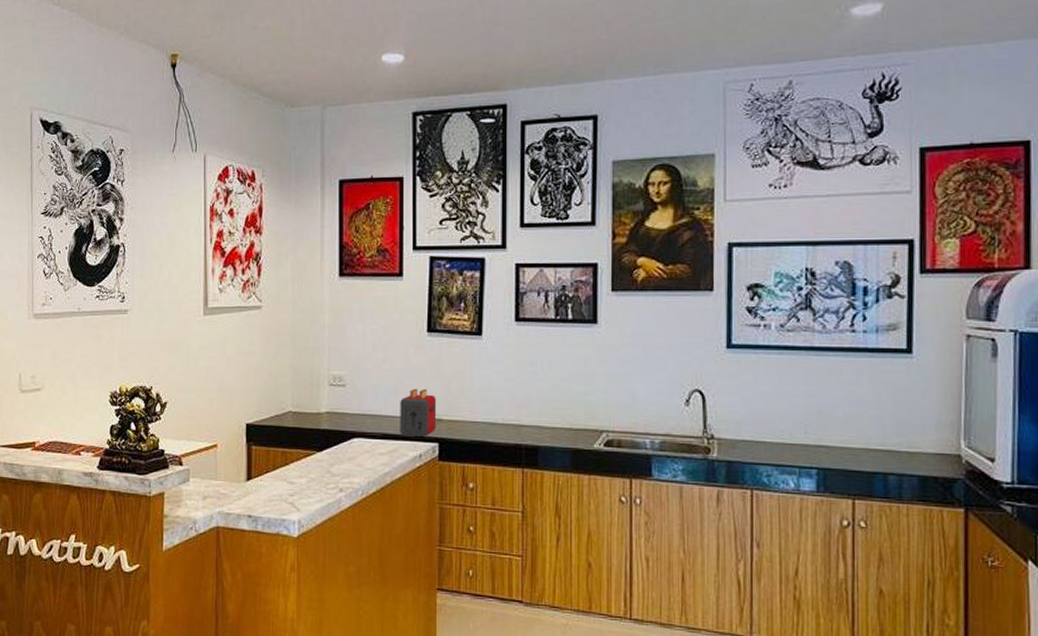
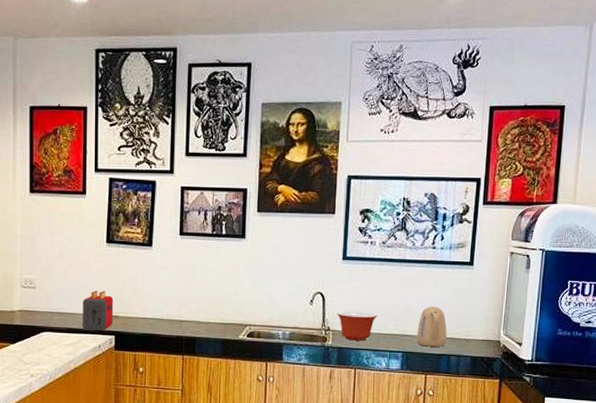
mixing bowl: none [723,414,779,453] -> present [337,311,377,341]
kettle: none [836,408,881,462] -> present [417,306,447,347]

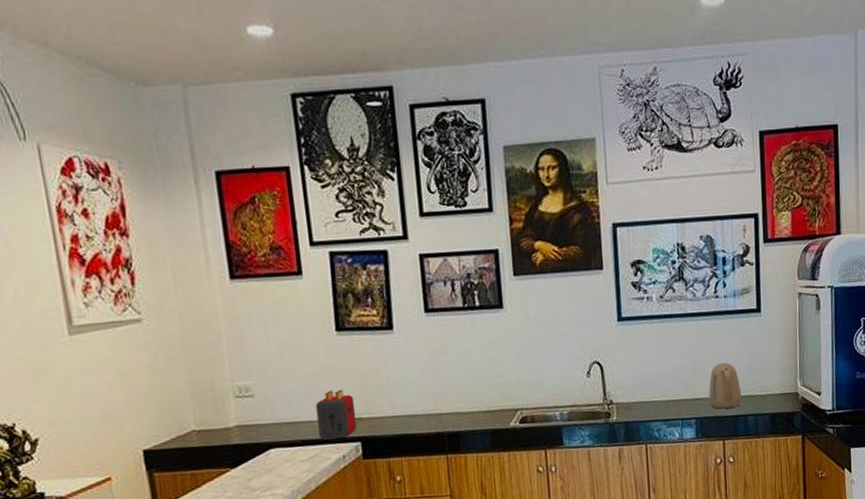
mixing bowl: present [337,311,377,341] -> none [618,378,664,413]

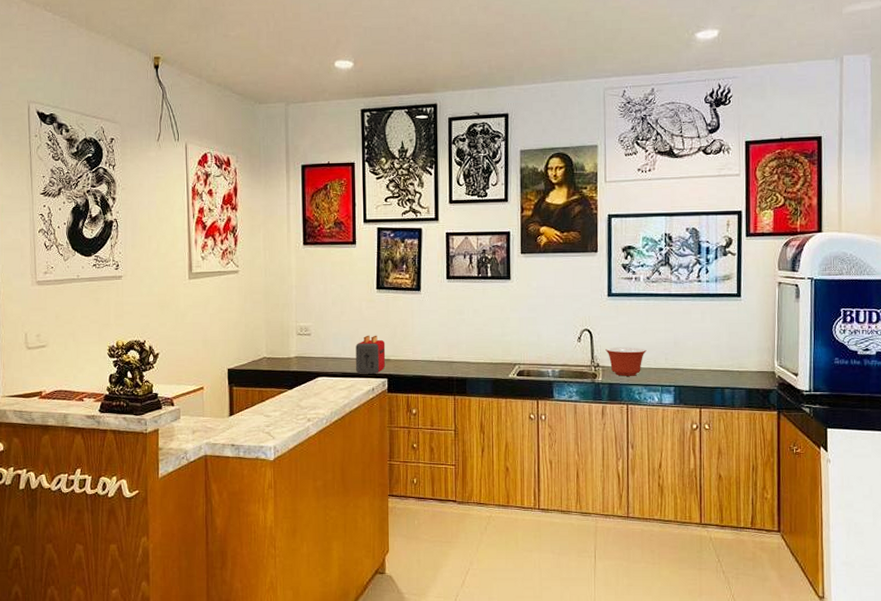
mixing bowl: none [618,378,664,413] -> present [605,347,647,376]
kettle: present [708,362,742,409] -> none [688,339,719,380]

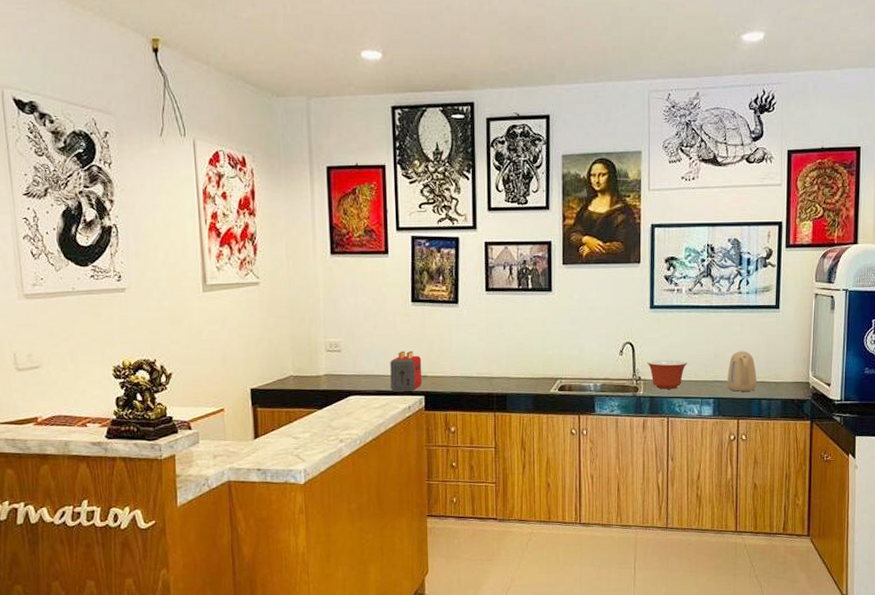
kettle: none [688,339,719,380] -> present [727,351,757,392]

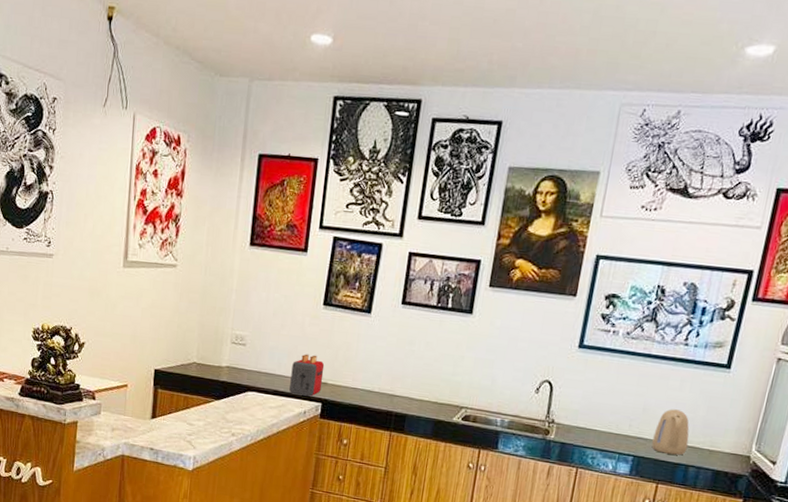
mixing bowl: present [647,360,687,389] -> none [564,404,610,439]

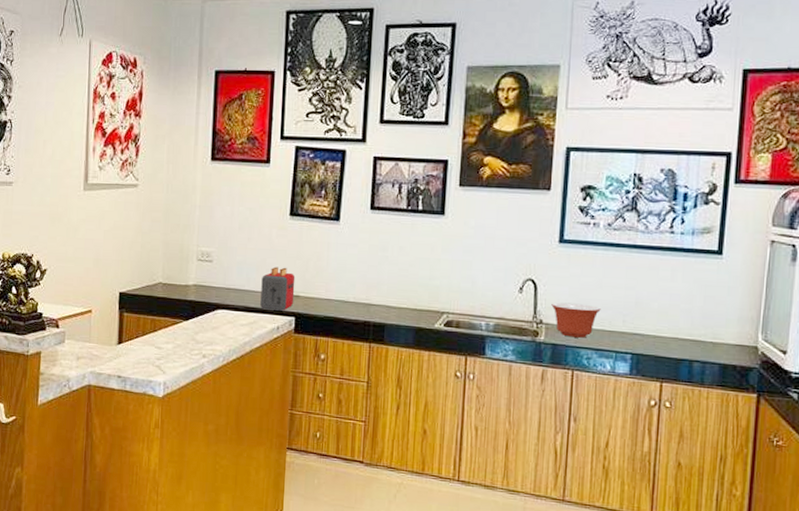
mixing bowl: none [564,404,610,439] -> present [551,302,601,338]
kettle: present [651,409,690,456] -> none [650,301,689,350]

